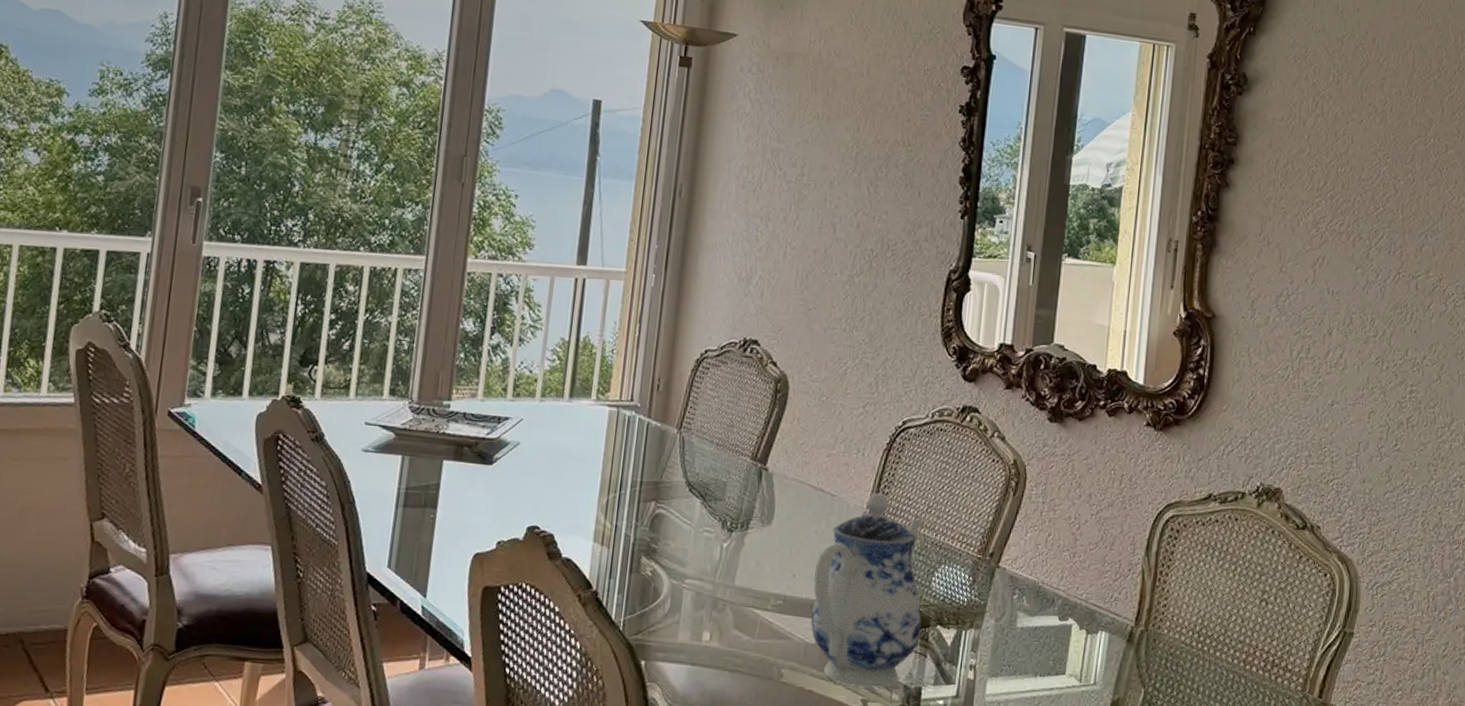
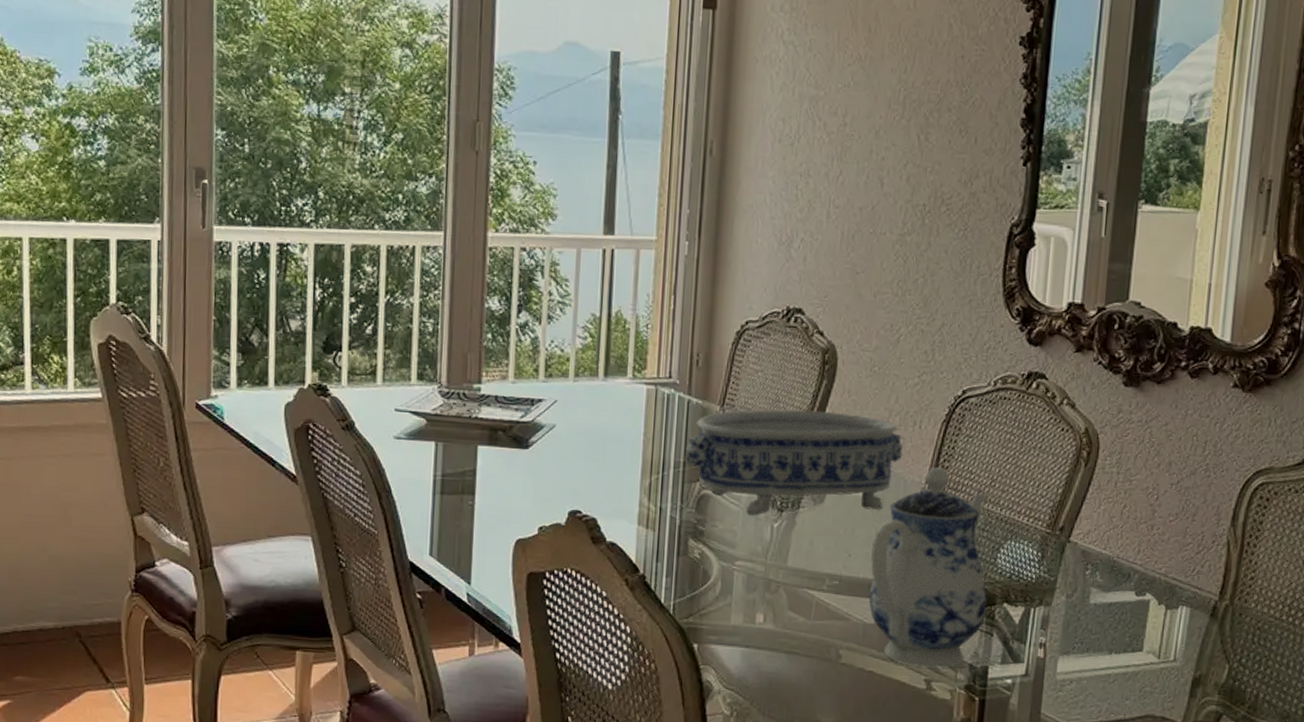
decorative bowl: none [641,434,848,536] -> present [684,409,904,517]

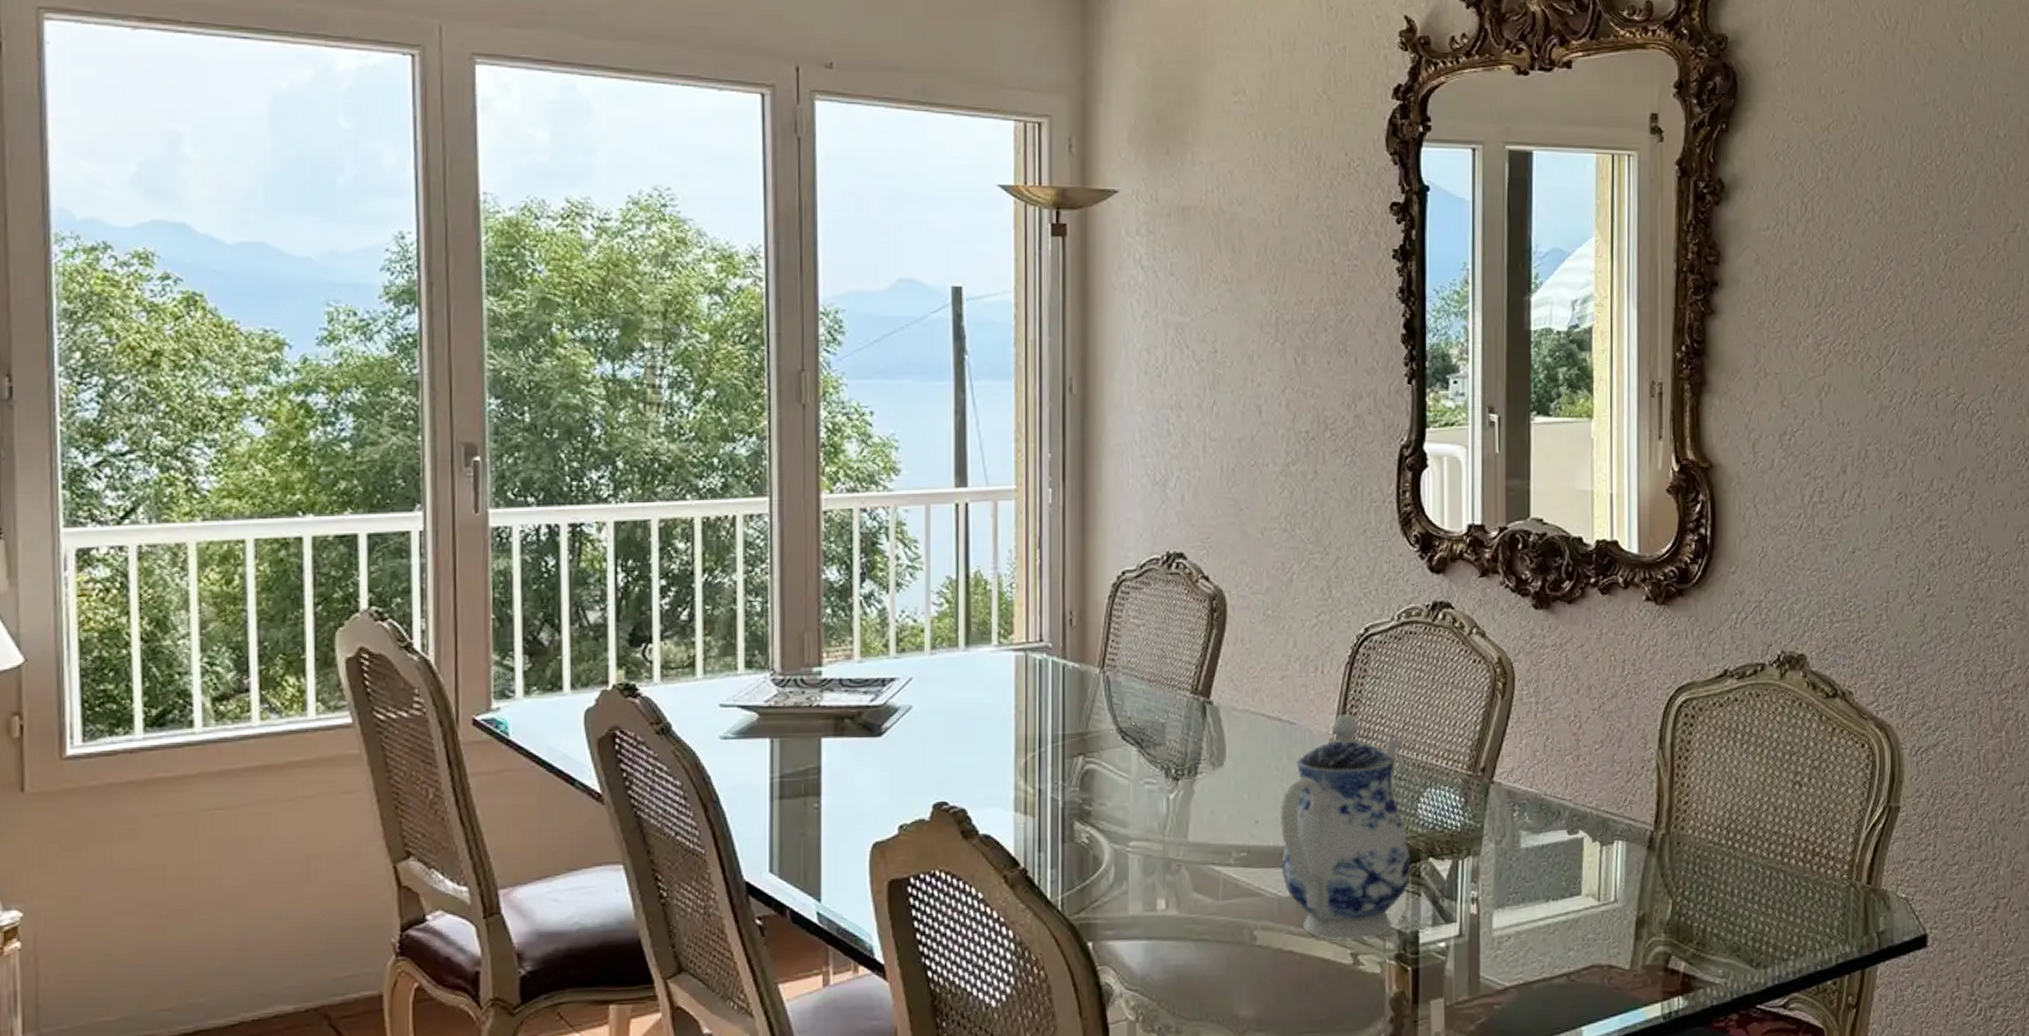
decorative bowl: present [684,409,904,517] -> none [1063,663,1306,789]

